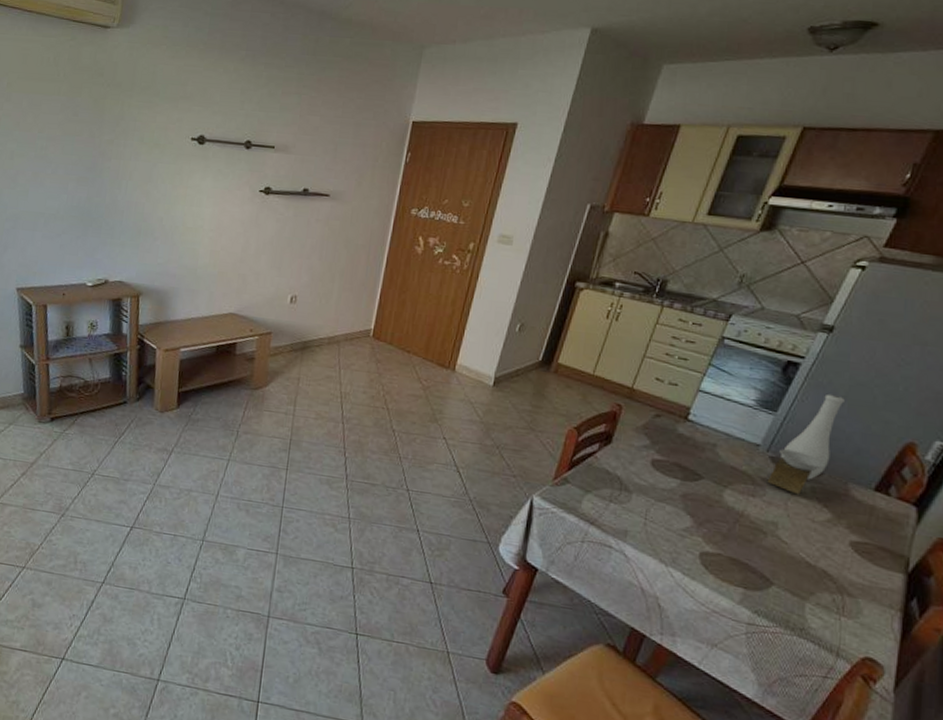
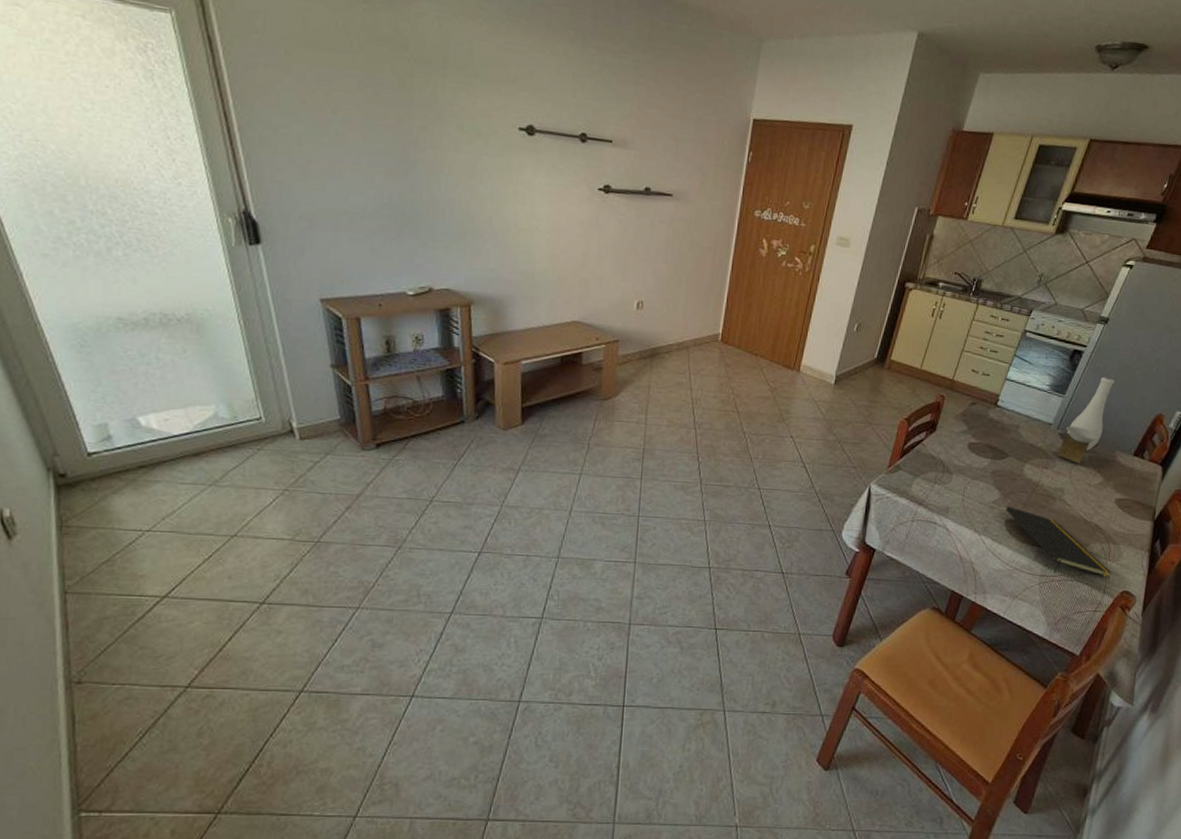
notepad: none [700,536,850,638] -> present [1006,506,1113,578]

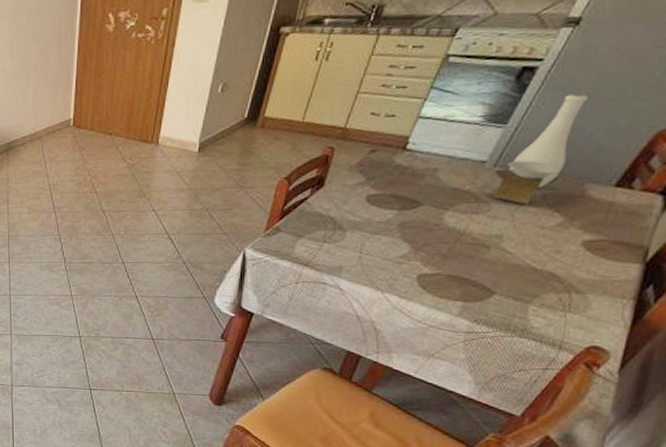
notepad: present [1006,506,1113,578] -> none [418,260,575,332]

